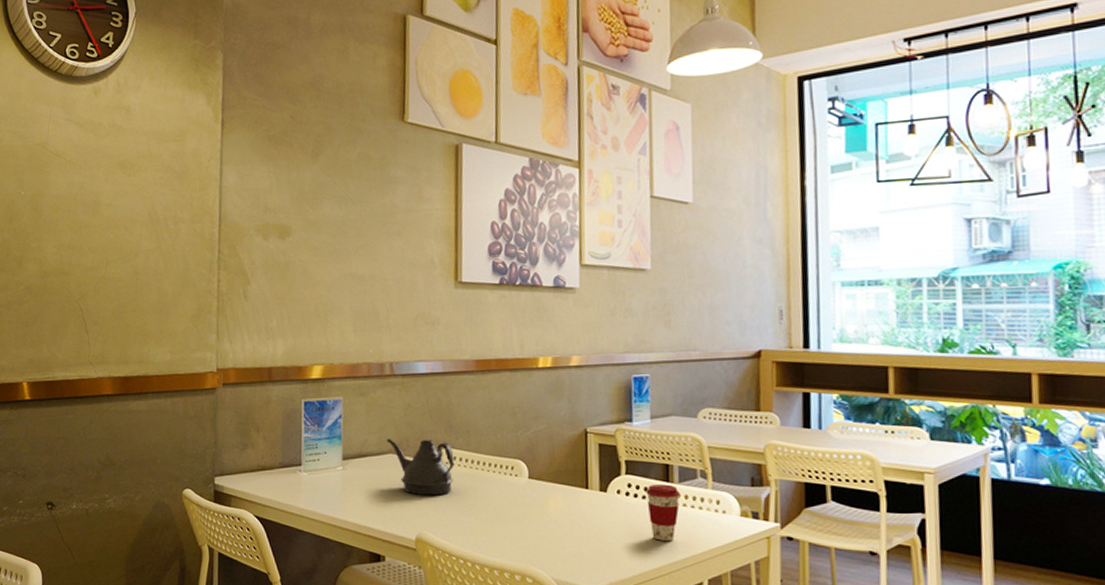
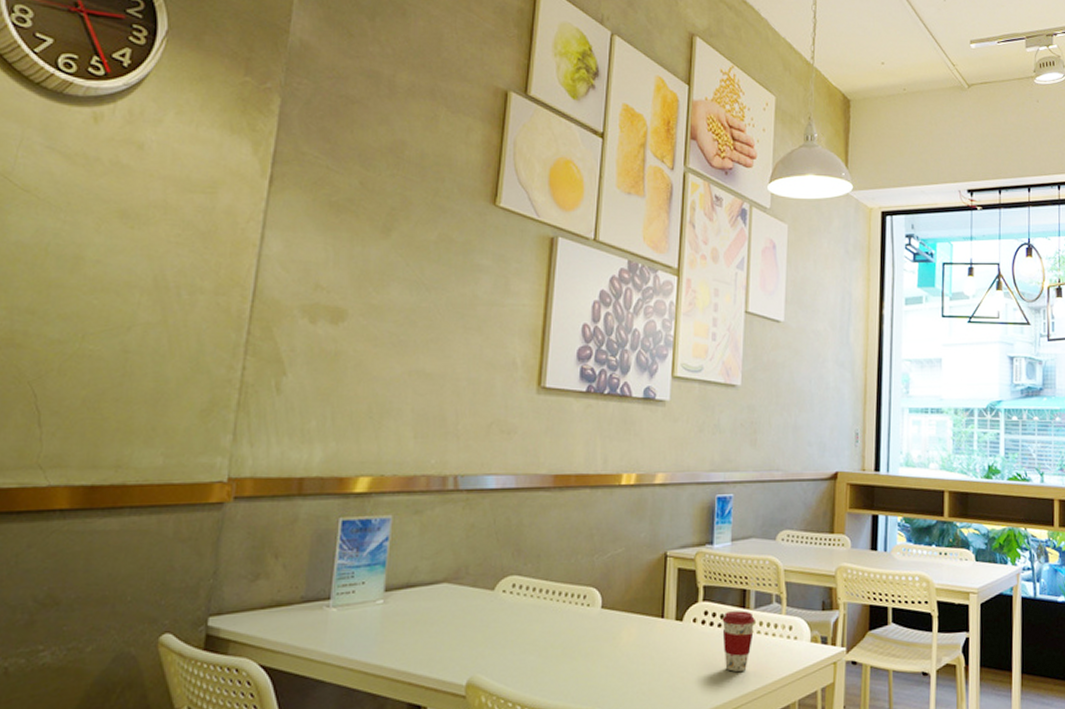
teapot: present [386,439,455,496] -> none [441,565,520,632]

